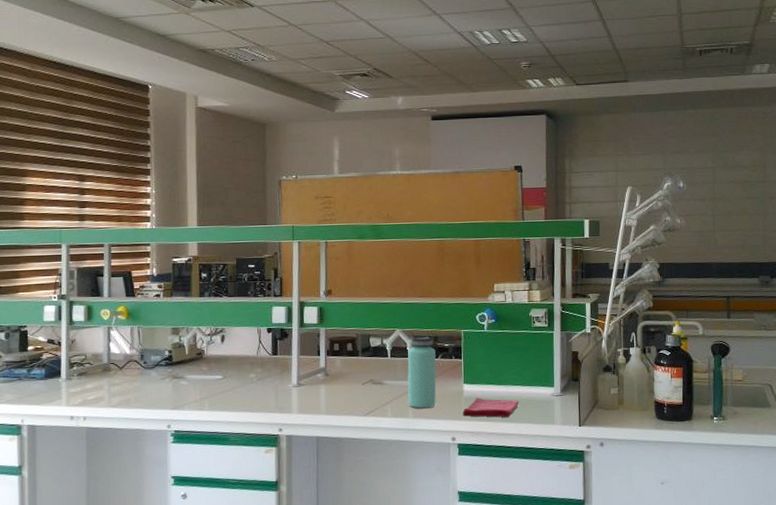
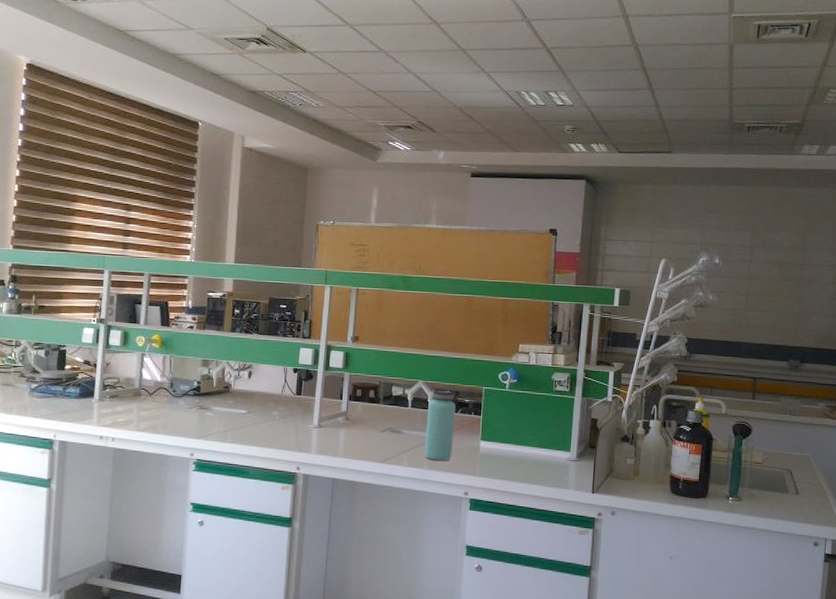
dish towel: present [463,398,519,418] -> none [477,455,534,478]

